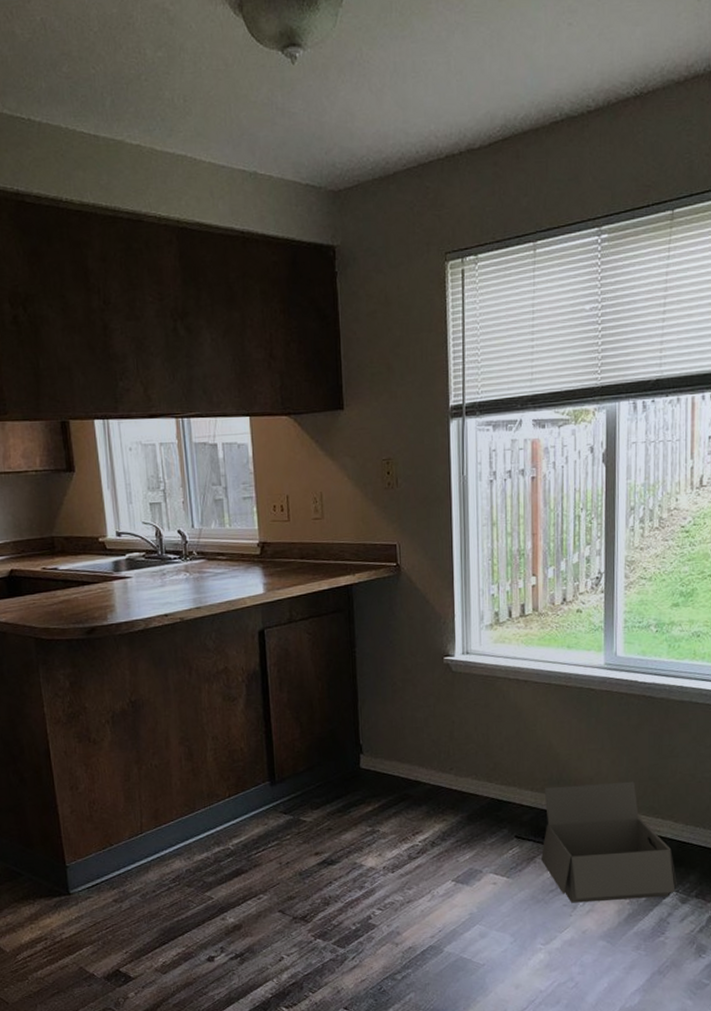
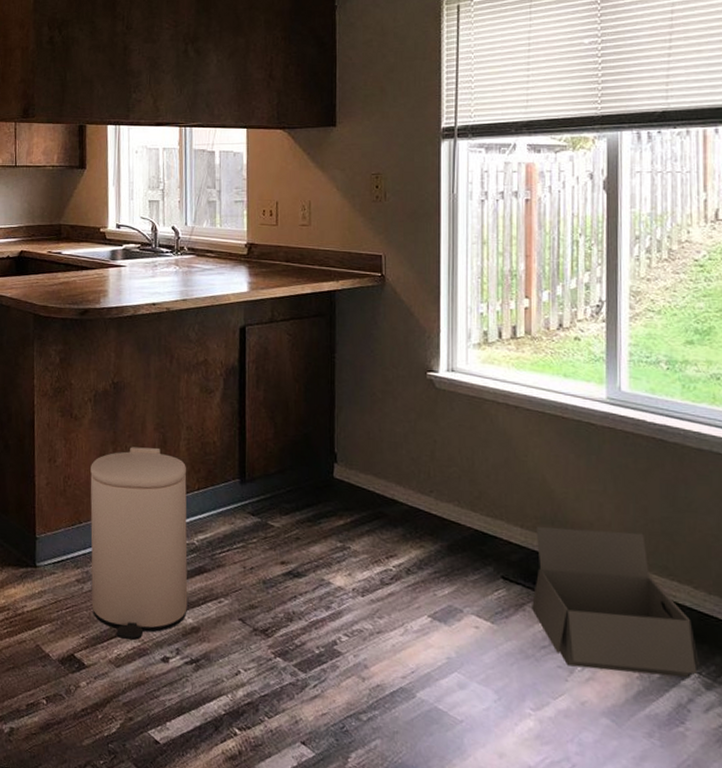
pedal bin: none [116,762,228,948] -> present [90,447,188,640]

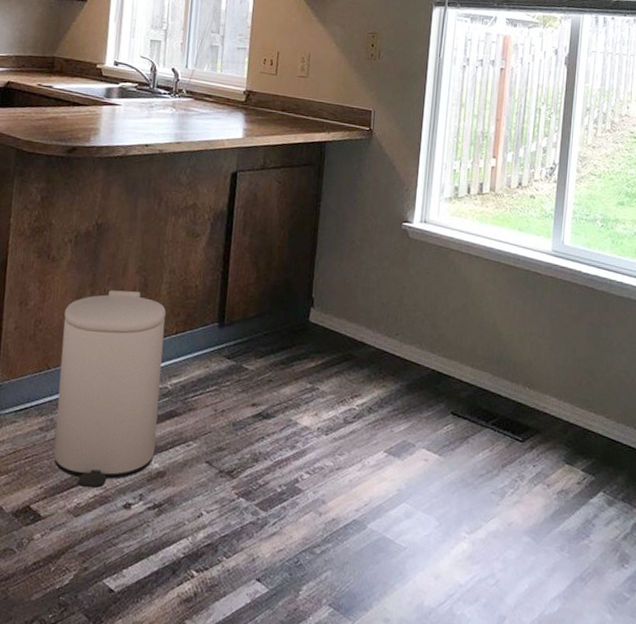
cardboard box: present [532,526,699,677] -> none [474,365,605,496]

